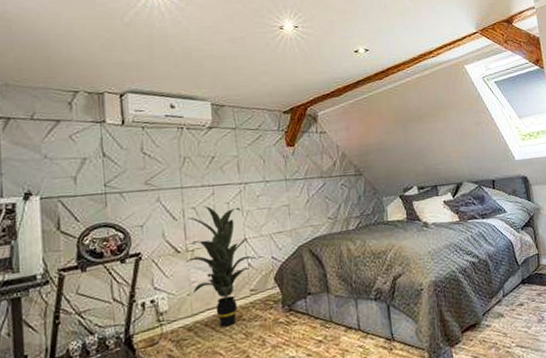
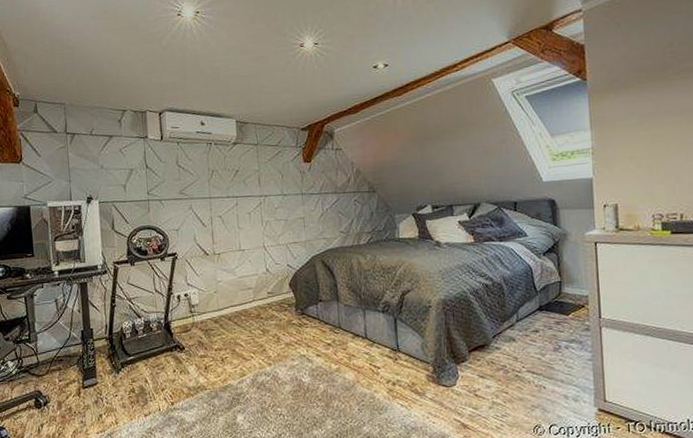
indoor plant: present [185,205,260,328] -> none [213,214,277,323]

